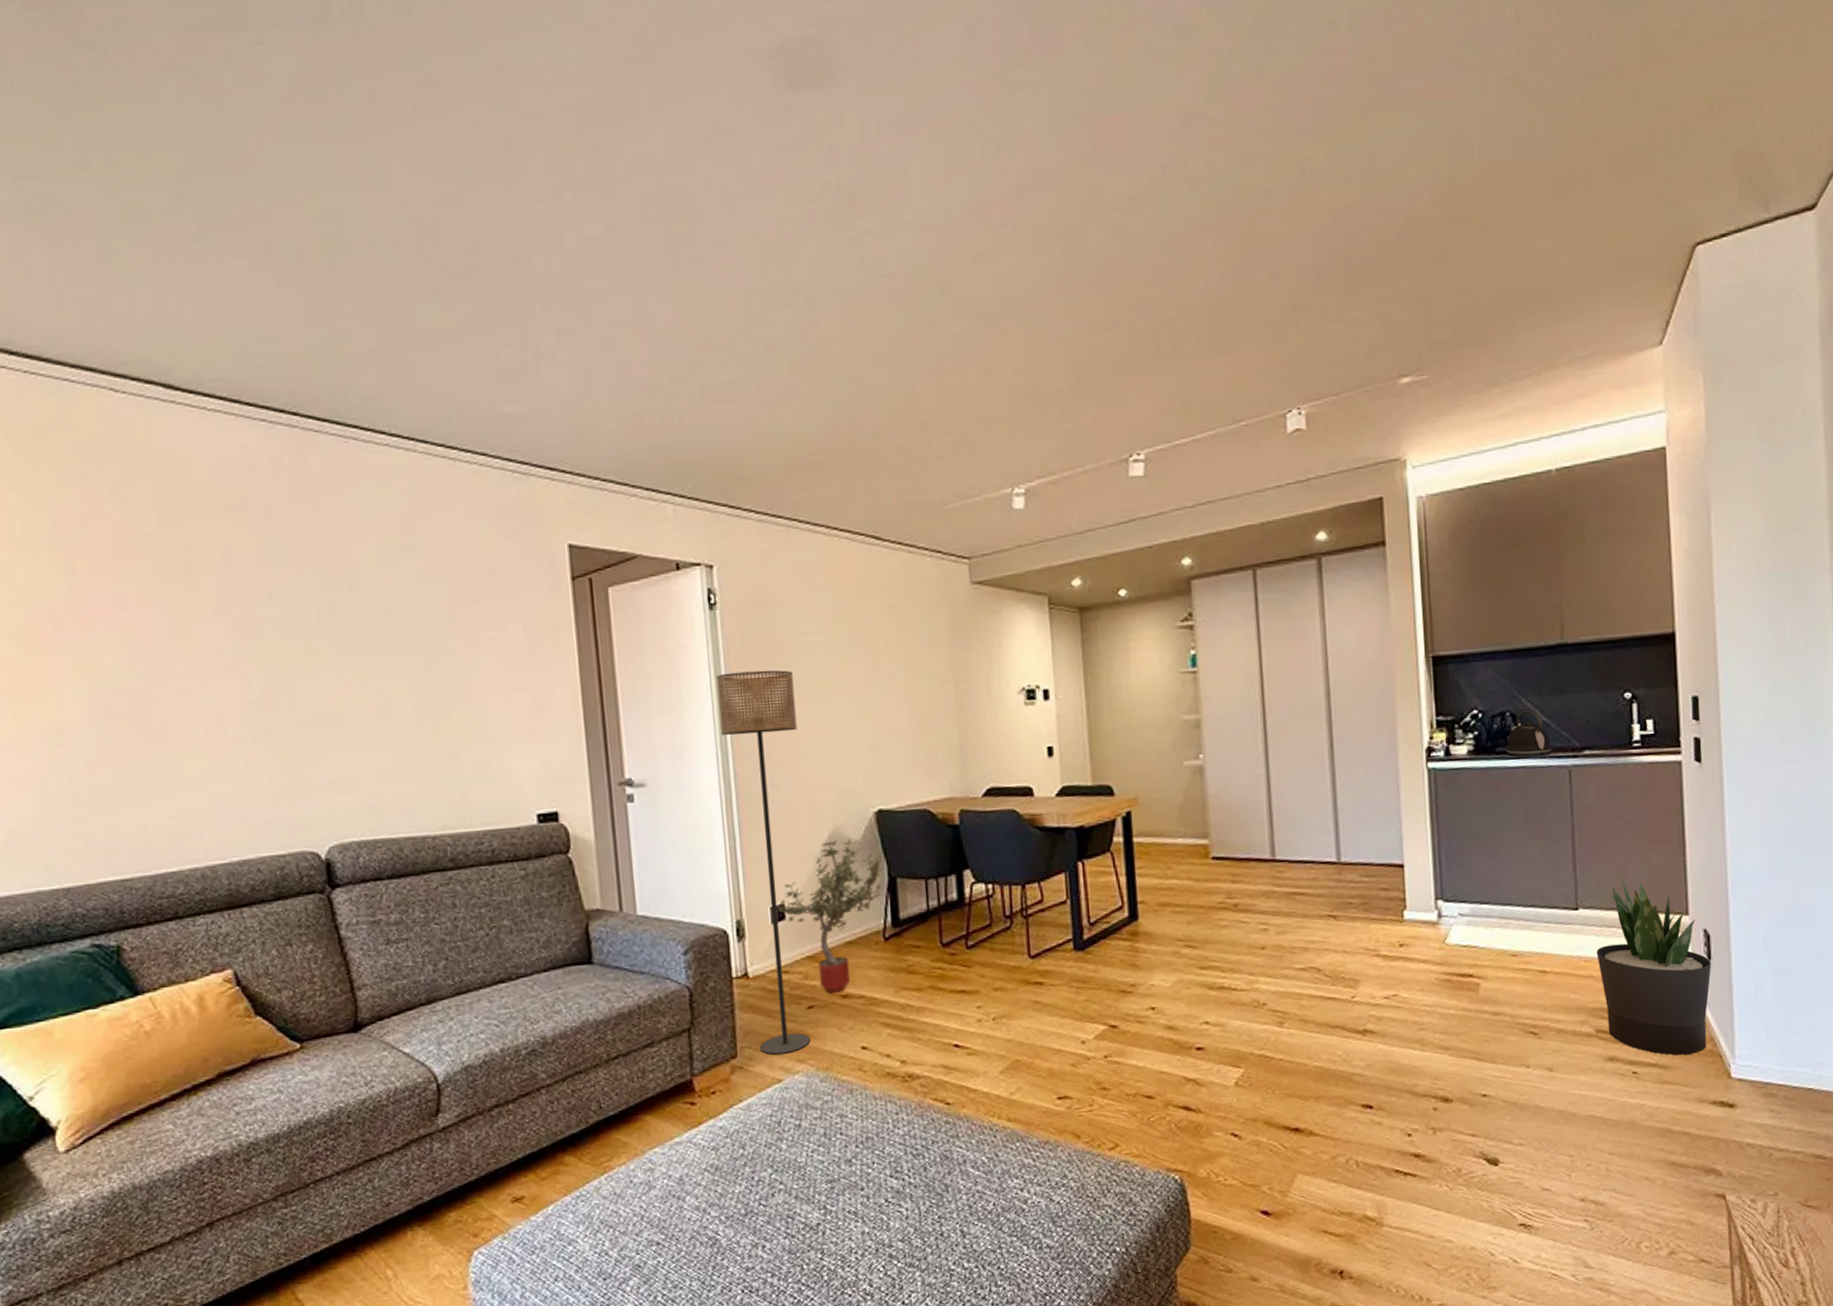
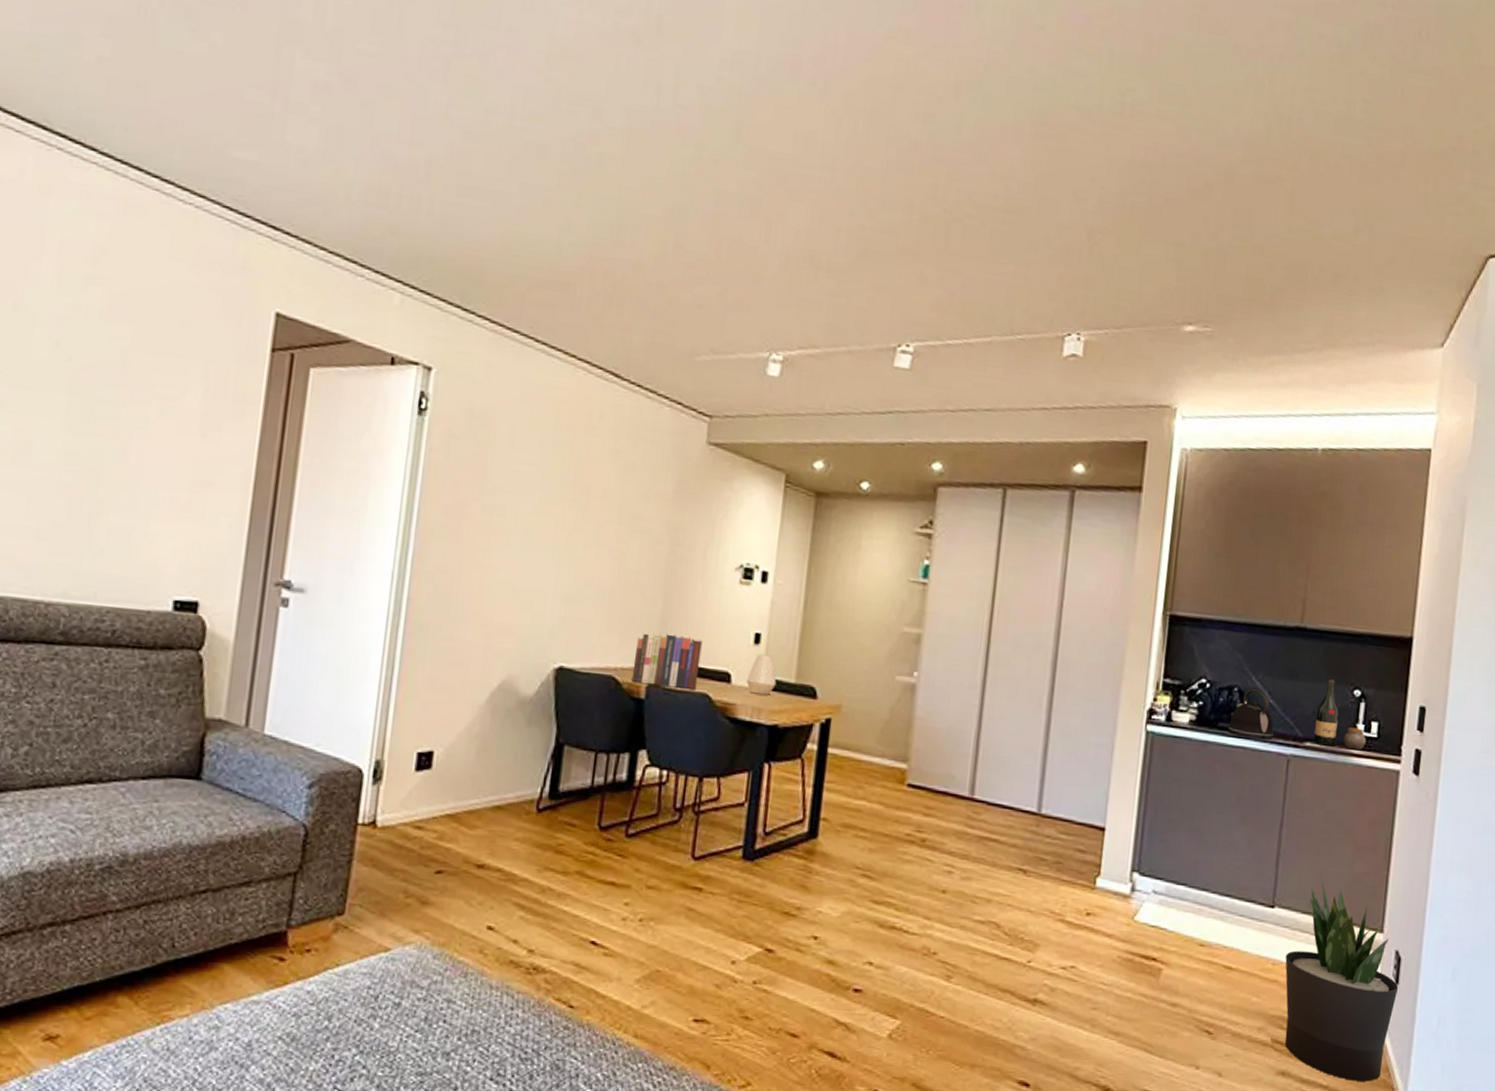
floor lamp: present [716,670,810,1056] -> none [373,486,495,921]
potted tree: present [776,838,885,993] -> none [423,691,553,861]
books: none [943,761,1004,812] -> present [631,631,702,691]
vase: none [1047,764,1075,802] -> present [746,654,777,695]
wine bottle: none [1590,686,1614,752] -> present [1313,678,1339,748]
jar: none [1620,728,1644,750] -> present [1342,727,1366,751]

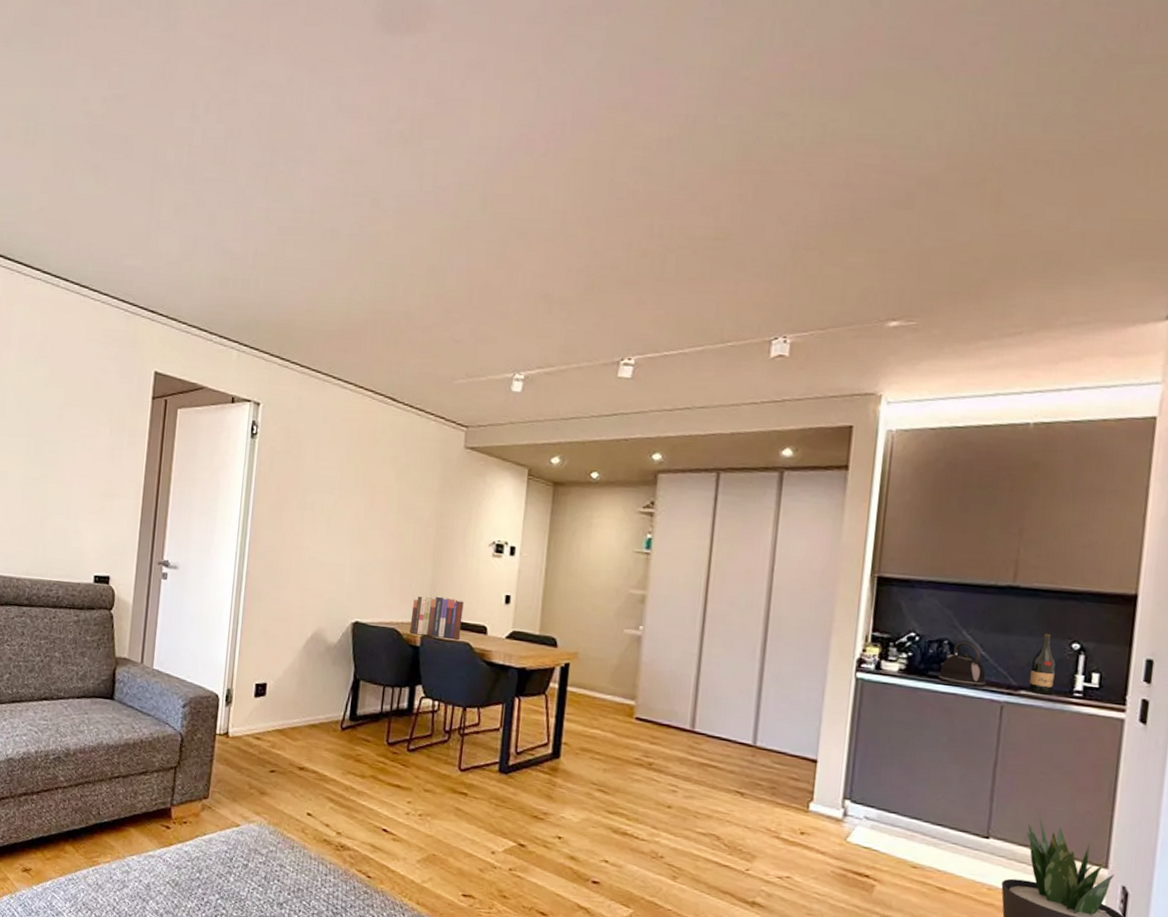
vase: present [746,654,777,695] -> none [499,611,524,644]
jar: present [1342,727,1366,751] -> none [1060,678,1087,699]

